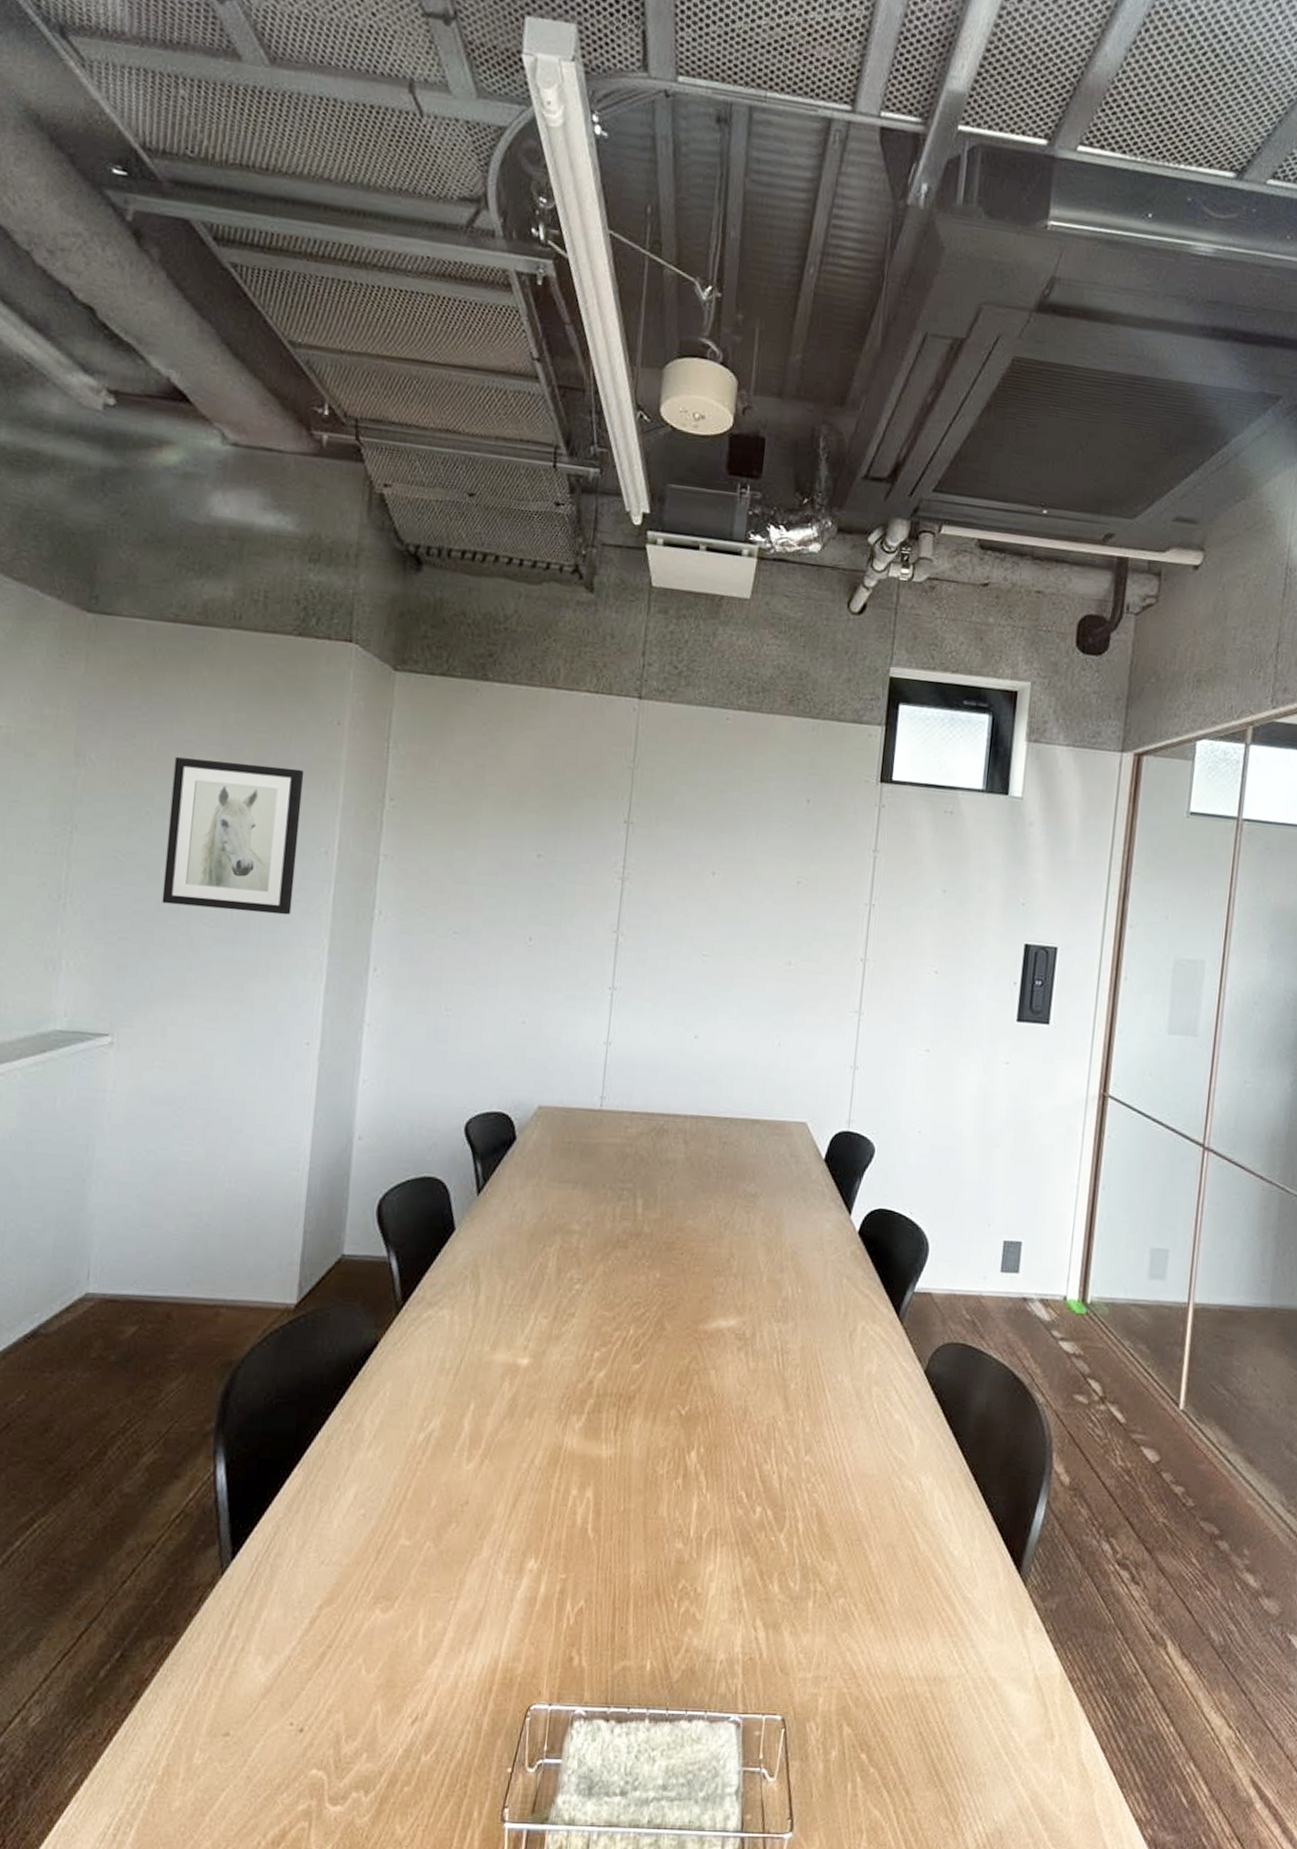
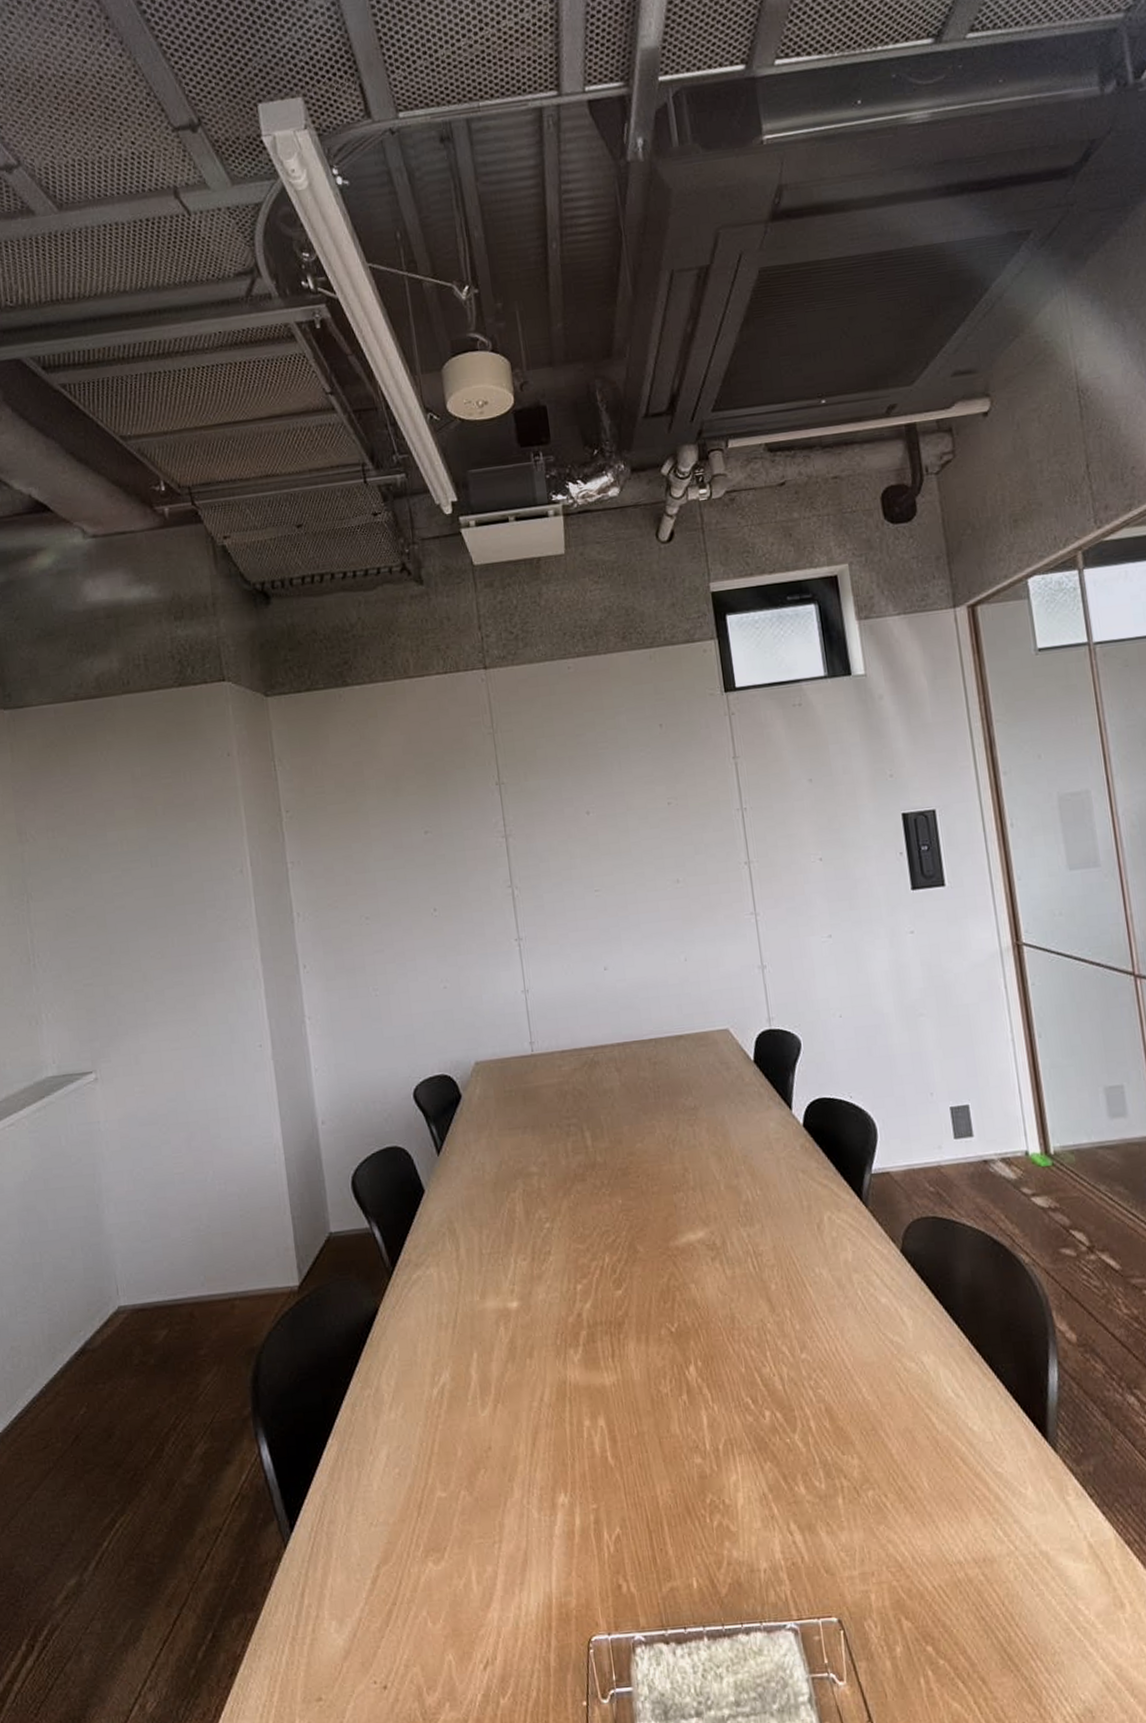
wall art: present [161,757,304,915] -> none [99,803,223,947]

